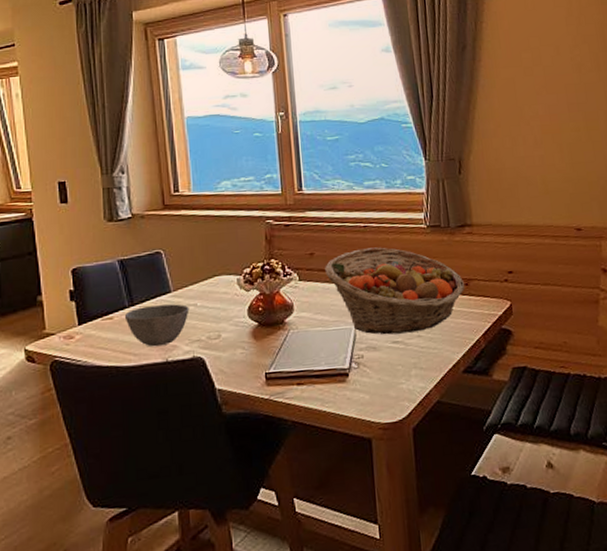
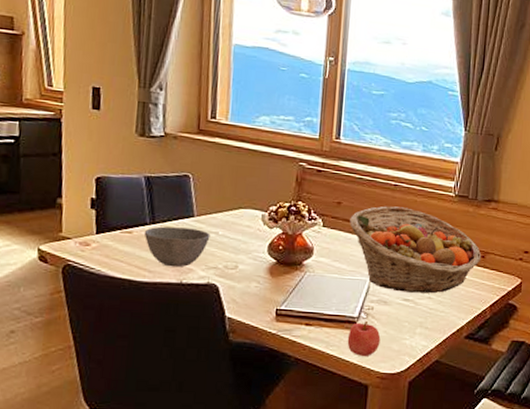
apple: none [342,371,377,409] -> present [347,321,381,356]

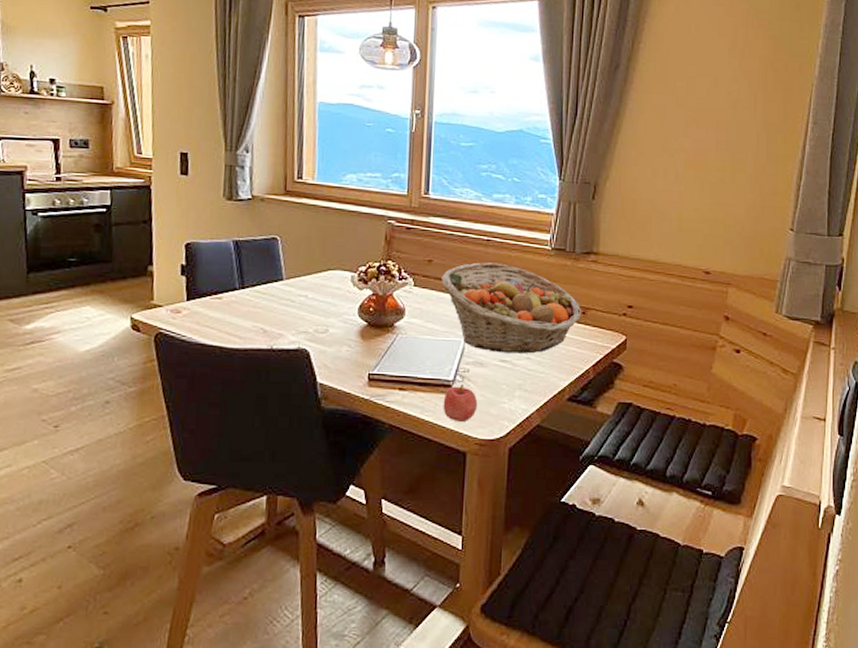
bowl: present [144,226,210,267] -> none [233,291,300,333]

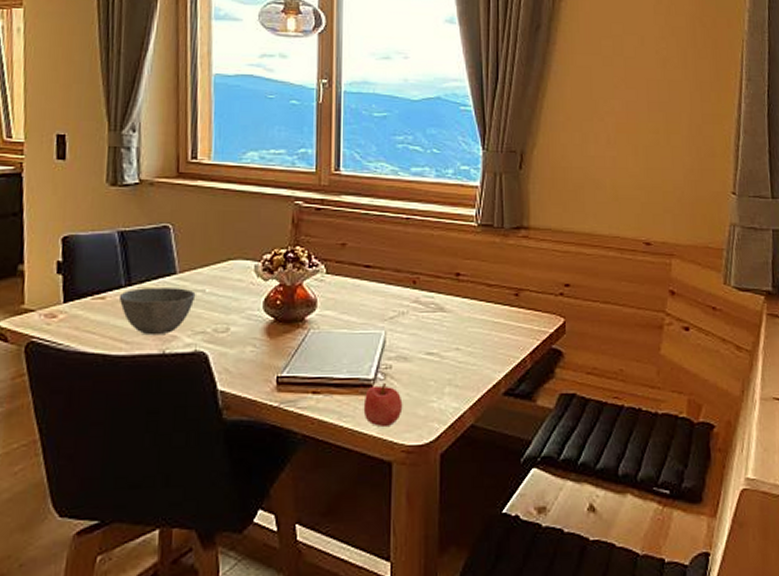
bowl: none [233,291,300,333] -> present [118,288,196,336]
fruit basket: present [442,262,582,354] -> none [357,243,515,344]

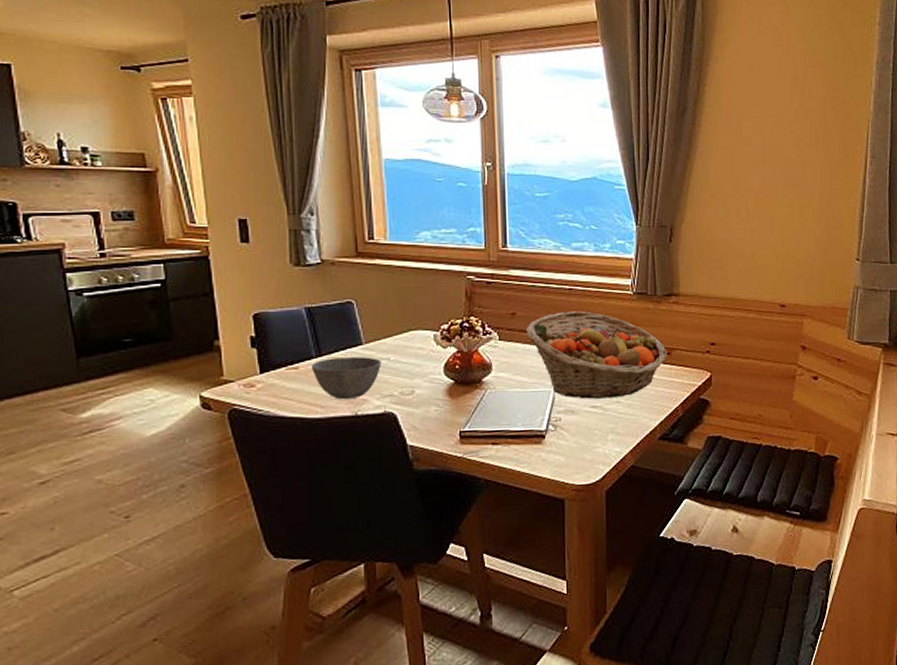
fruit basket: none [357,243,515,344] -> present [526,311,667,399]
apple: present [363,384,403,426] -> none [537,434,572,470]

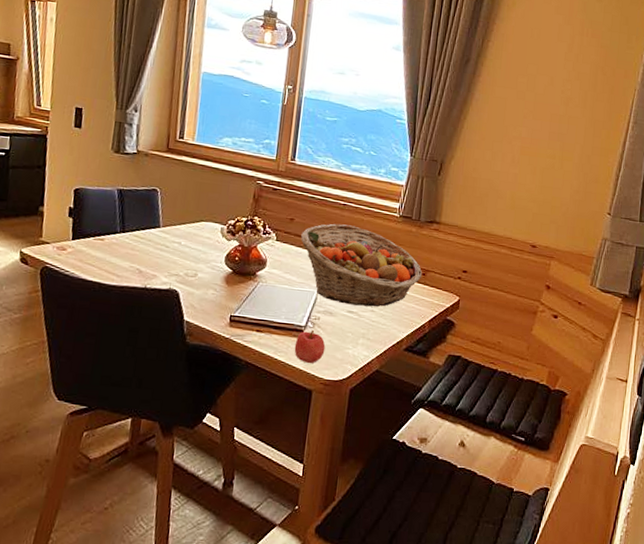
bowl: present [311,357,382,400] -> none [114,235,174,273]
apple: none [537,434,572,470] -> present [294,330,326,363]

